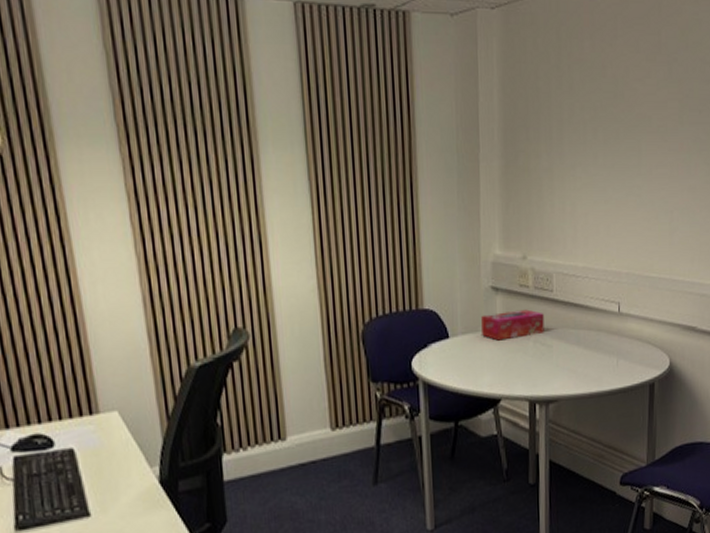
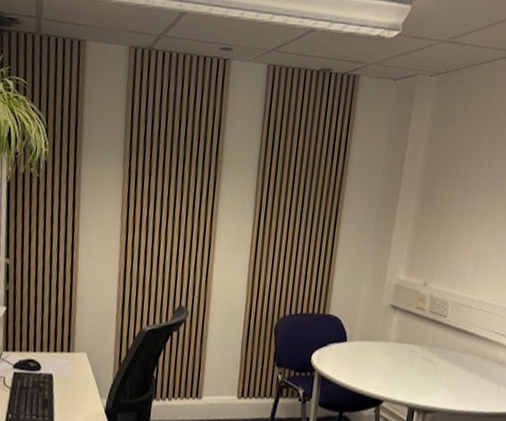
tissue box: present [480,309,544,341] -> none [375,327,435,352]

